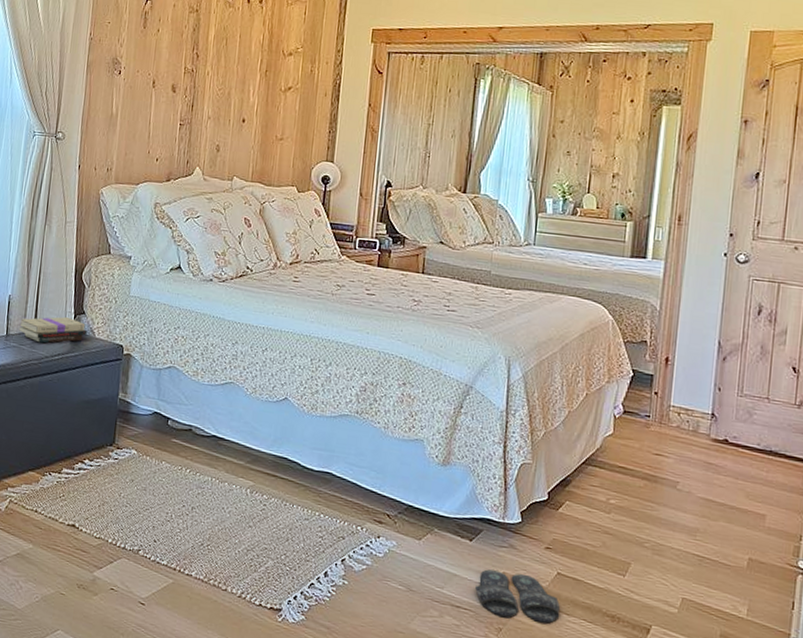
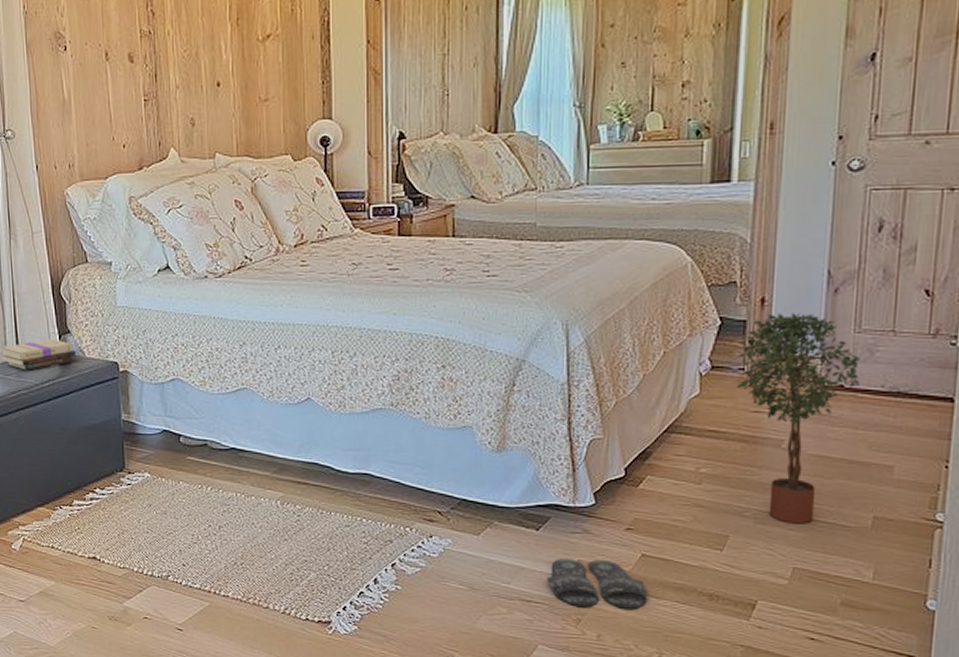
potted tree: none [643,371,741,560] -> present [736,313,860,524]

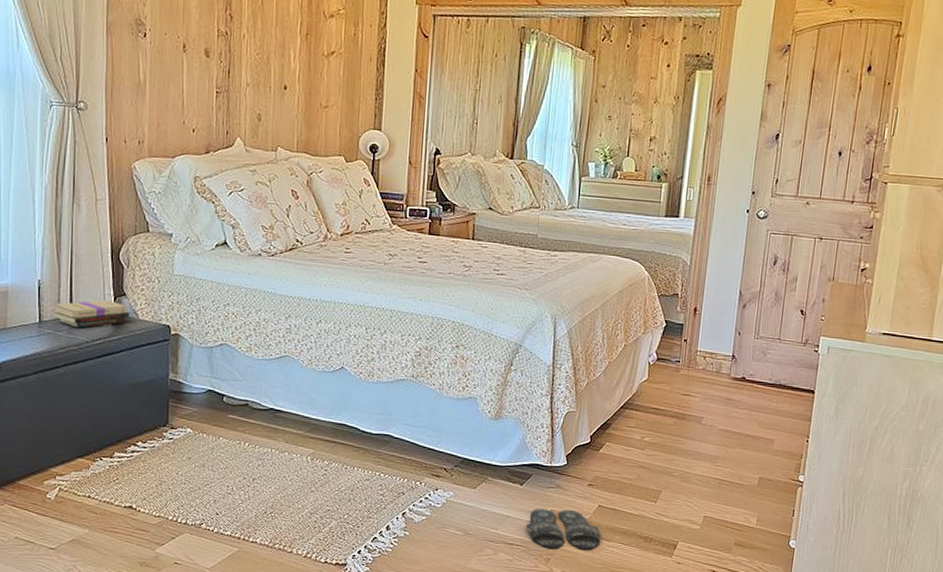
potted tree: present [736,313,860,524] -> none [673,320,757,483]

